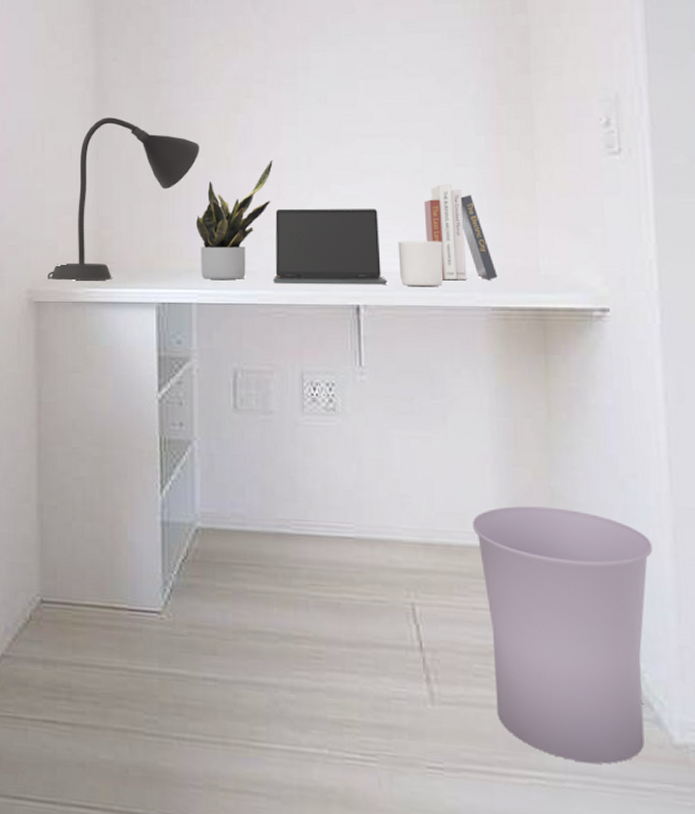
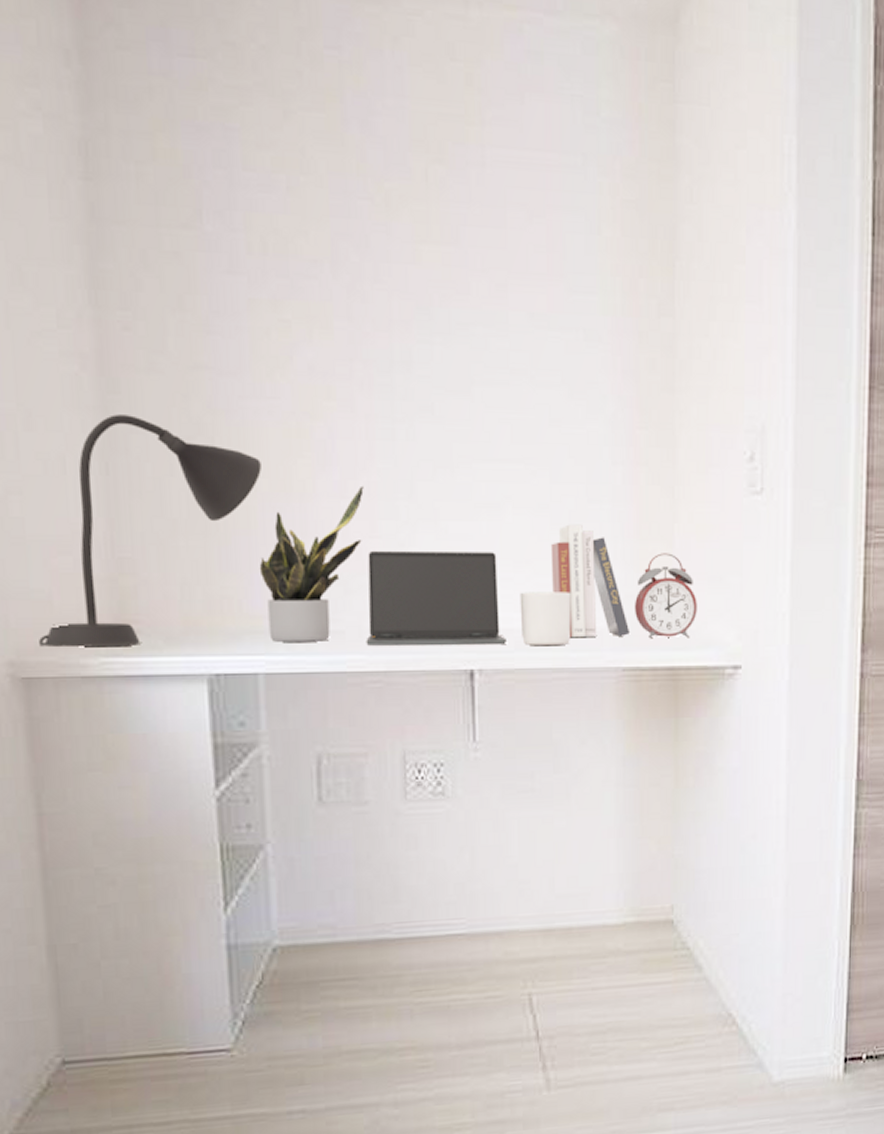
waste bin: present [472,506,652,764] -> none [594,876,766,1117]
alarm clock: none [500,207,562,281] -> present [634,553,697,637]

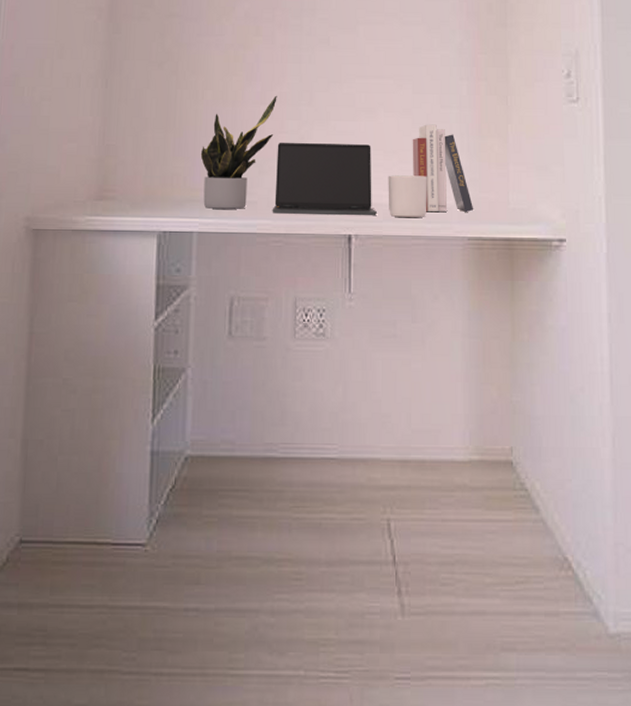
desk lamp: present [39,414,261,648] -> none [48,47,208,209]
alarm clock: present [634,553,697,637] -> none [476,147,528,214]

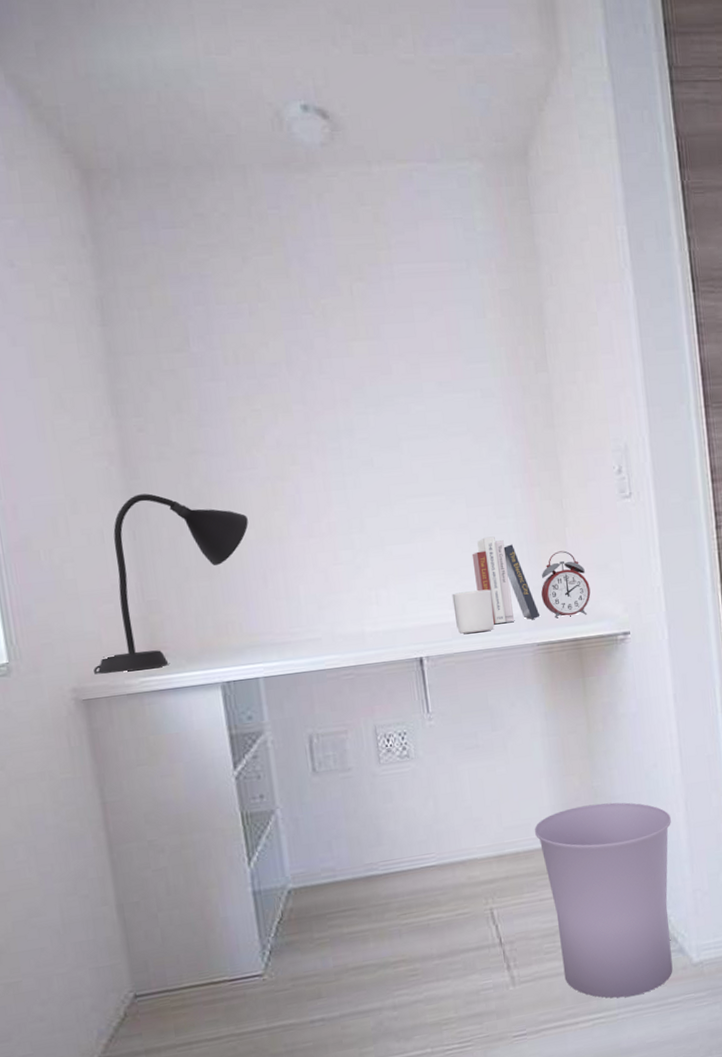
desk lamp: none [48,47,208,209] -> present [94,493,249,675]
potted plant: present [200,95,277,209] -> none [253,526,328,652]
laptop: present [272,142,377,216] -> none [333,565,445,647]
waste bin: none [444,421,595,659] -> present [534,802,673,998]
alarm clock: none [476,147,528,214] -> present [541,550,591,618]

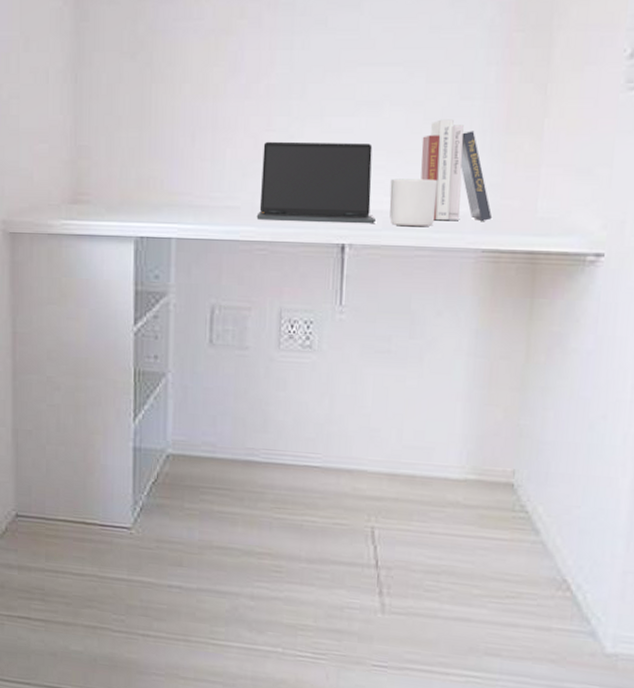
desk lamp: present [94,493,249,675] -> none [23,37,186,213]
laptop: none [333,565,445,647] -> present [256,141,376,224]
waste bin: present [534,802,673,998] -> none [437,442,612,668]
alarm clock: present [541,550,591,618] -> none [497,146,563,224]

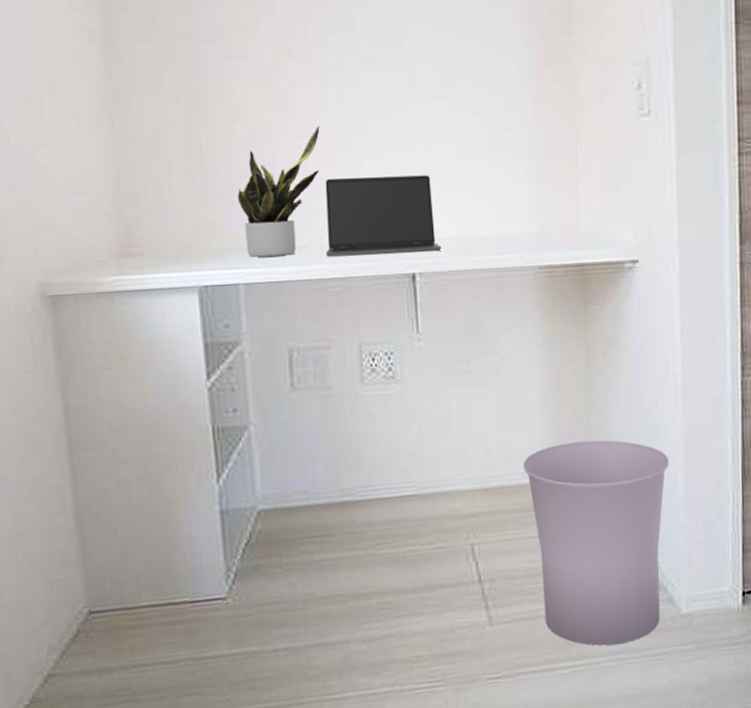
potted plant: none [178,88,264,215] -> present [237,126,320,257]
mug: present [389,178,439,227] -> none [451,205,495,251]
books: present [421,119,493,222] -> none [474,148,544,243]
waste bin: none [437,442,612,668] -> present [523,440,669,646]

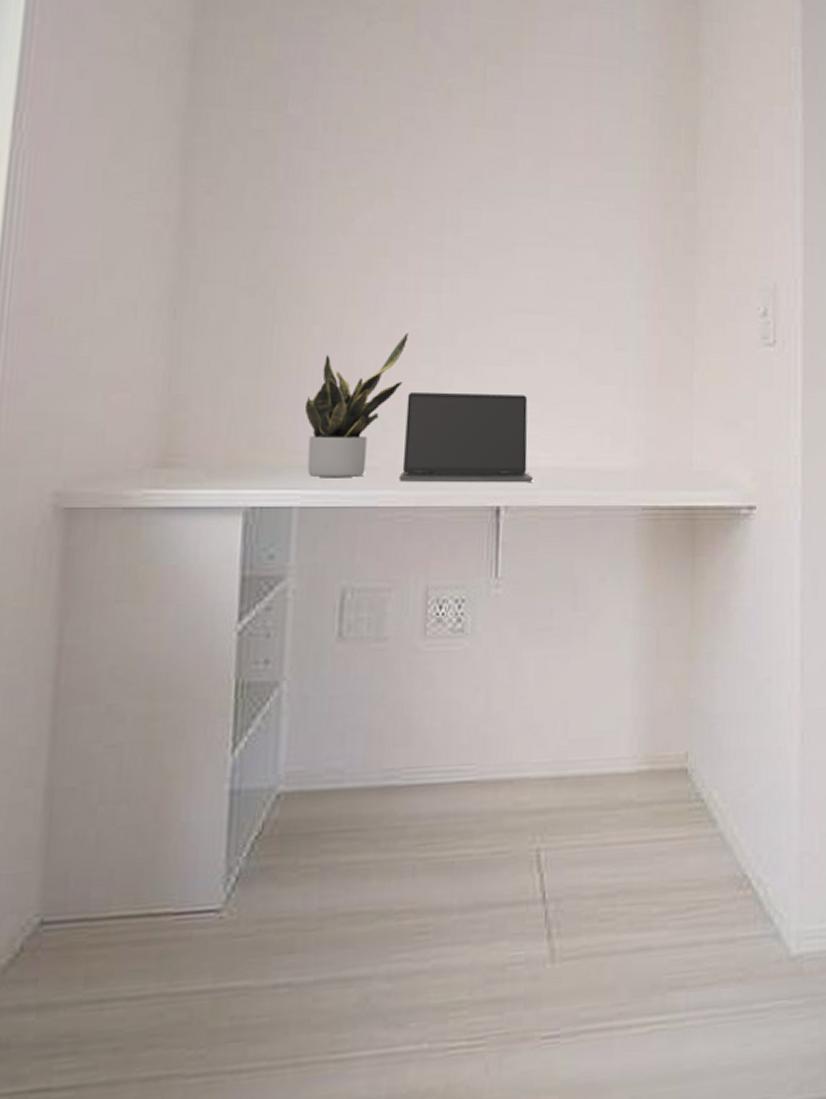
waste bin: present [523,440,669,646] -> none [607,721,781,996]

